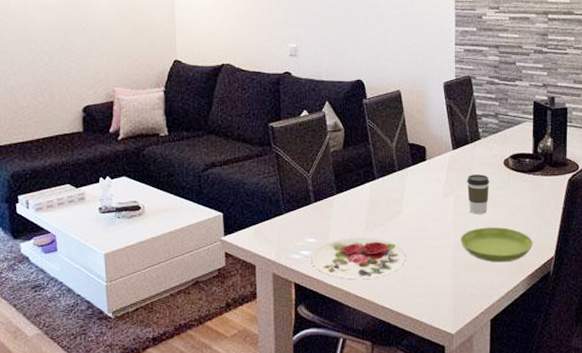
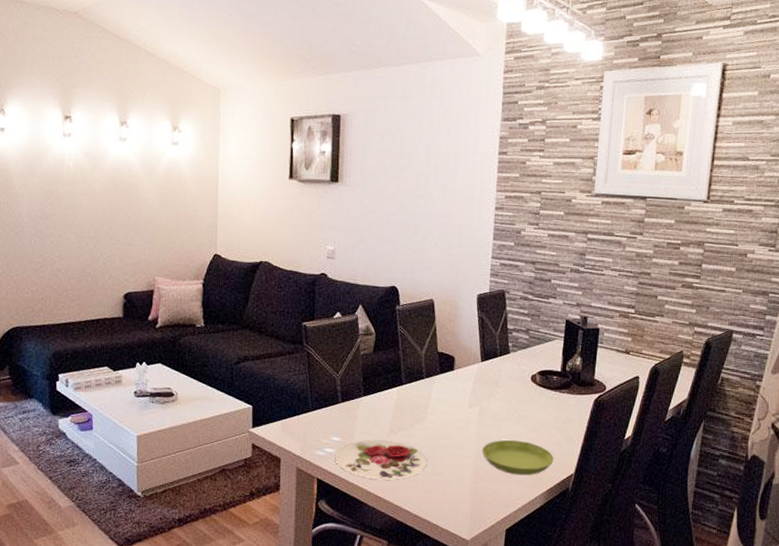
coffee cup: present [467,174,490,214] -> none [492,387,516,427]

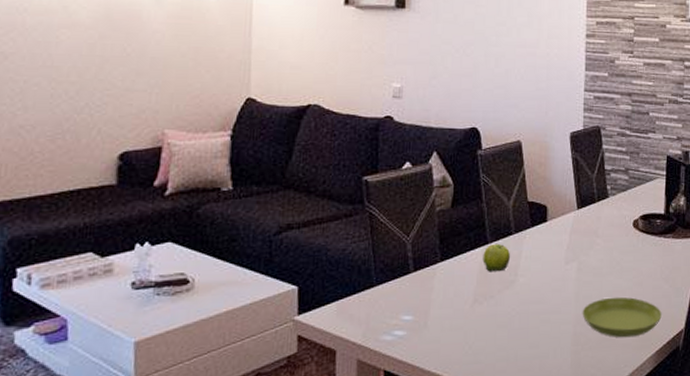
plate: present [335,439,427,480] -> none [406,312,520,363]
fruit: none [398,386,422,409] -> present [483,244,511,272]

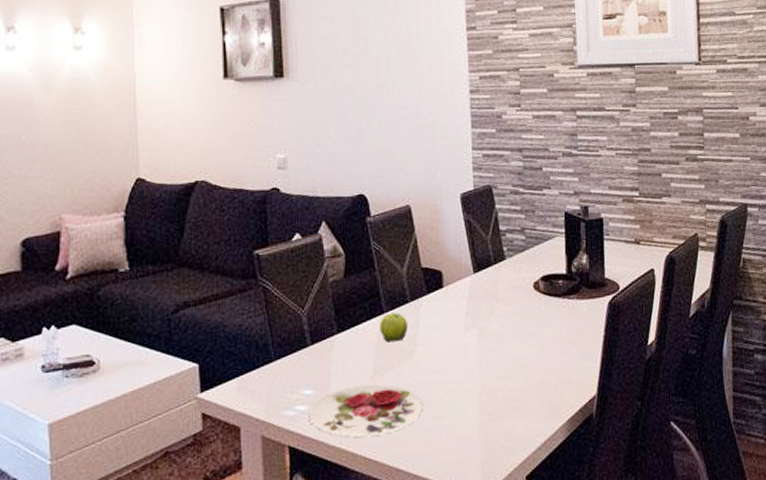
plate: none [406,312,520,363] -> present [308,385,423,438]
saucer: present [582,296,662,338] -> none [486,363,572,407]

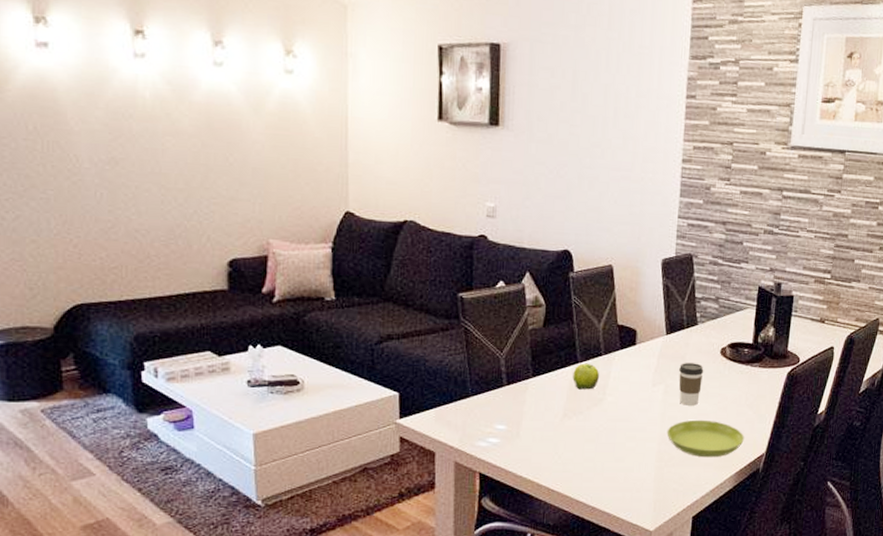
plate: present [308,385,423,438] -> none [500,425,606,470]
saucer: none [486,363,572,407] -> present [666,419,744,458]
coffee cup: none [492,301,519,349] -> present [679,363,704,406]

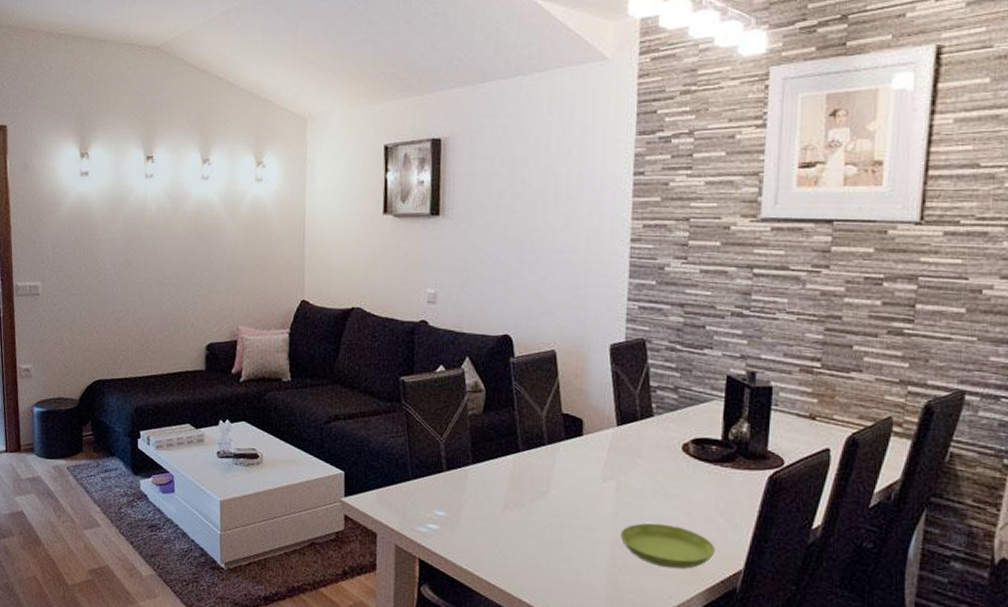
fruit: present [573,364,600,390] -> none [514,453,544,481]
coffee cup: present [679,363,704,406] -> none [633,458,663,507]

